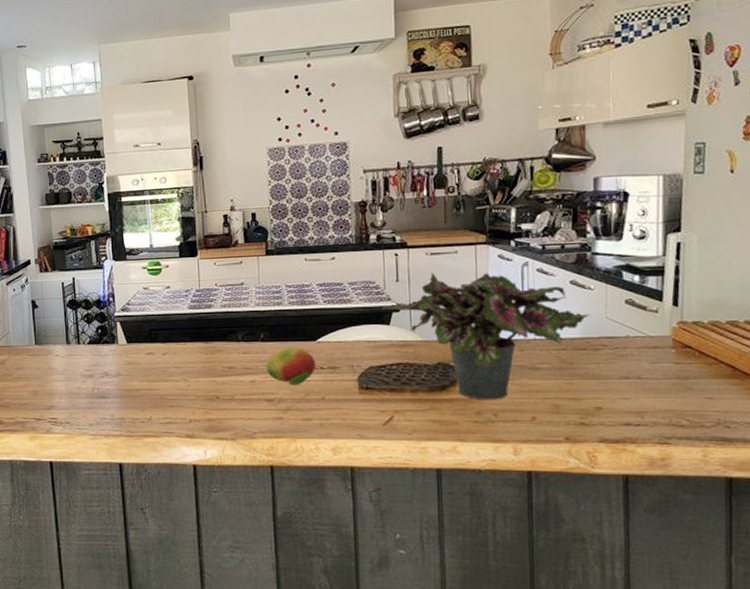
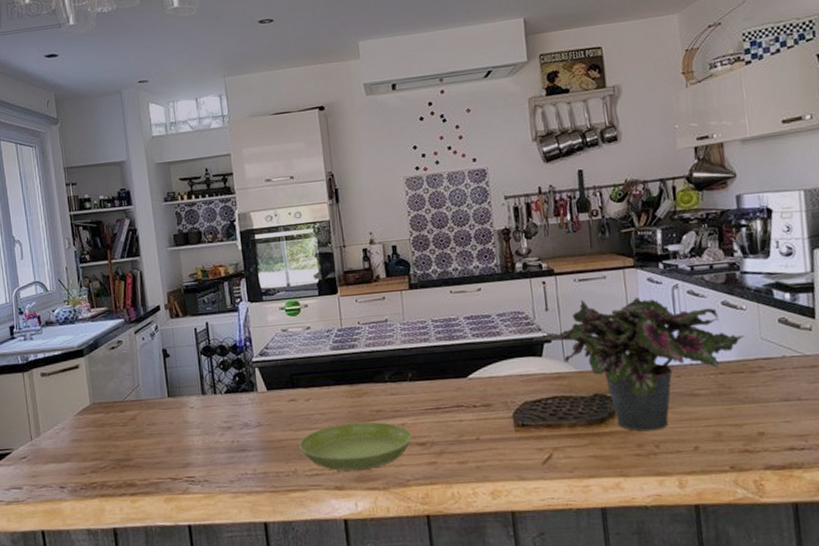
saucer: none [155,377,261,421] -> present [299,421,412,471]
fruit: present [265,347,317,386] -> none [415,385,469,427]

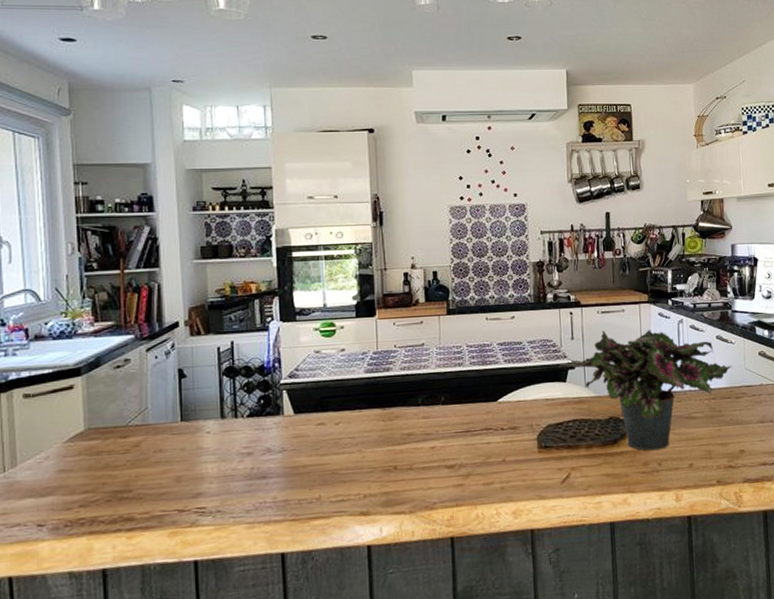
saucer: present [299,421,412,471] -> none [326,445,442,496]

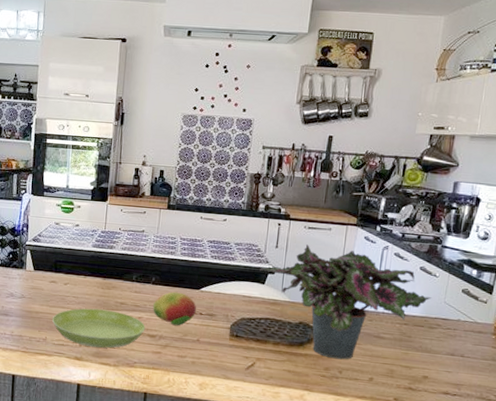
saucer: none [326,445,442,496] -> present [52,308,146,348]
fruit: none [446,408,497,449] -> present [152,292,197,326]

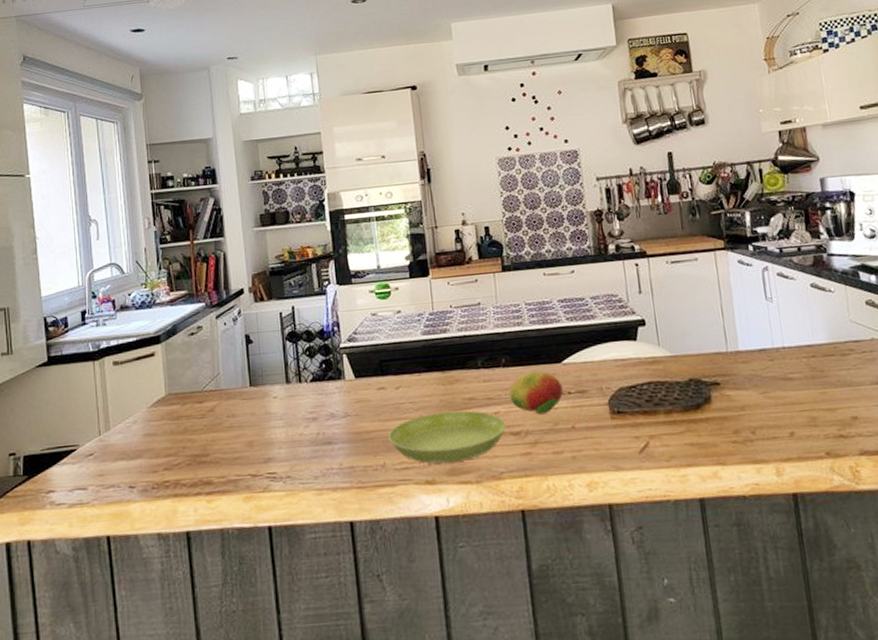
potted plant: present [260,244,432,360] -> none [627,280,834,417]

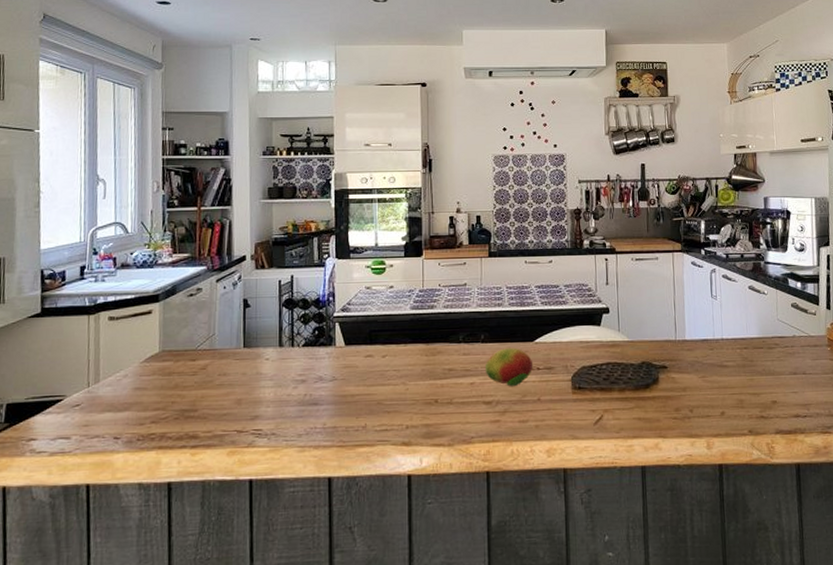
saucer: present [389,410,506,464] -> none [372,380,480,427]

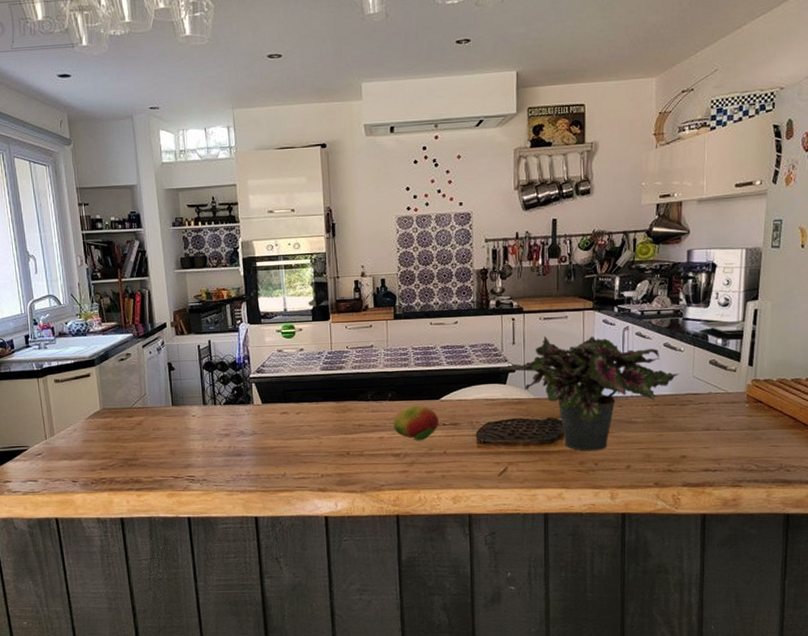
potted plant: none [593,277,765,397] -> present [499,336,680,451]

